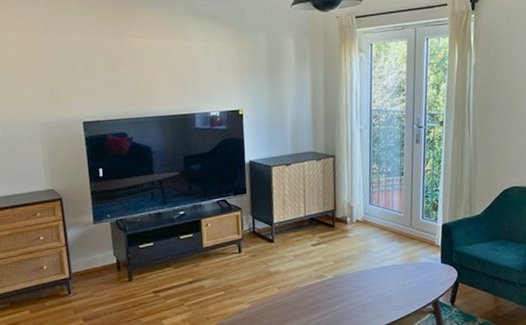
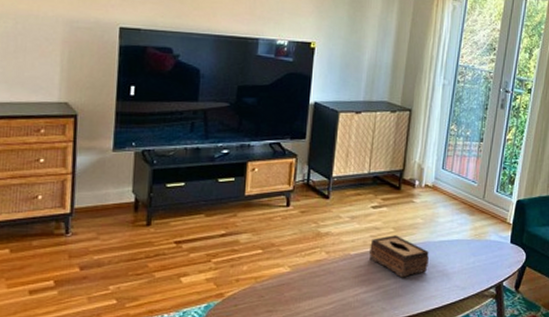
tissue box: none [315,267,369,304] -> present [369,235,429,278]

